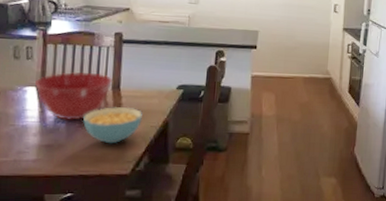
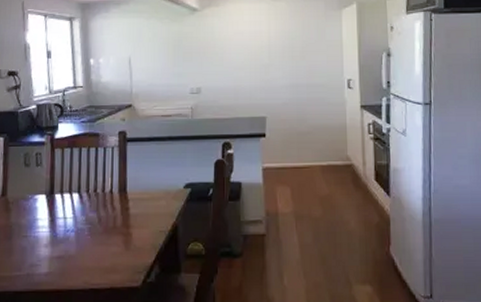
mixing bowl: present [34,71,113,120] -> none [44,175,120,228]
cereal bowl: present [83,106,142,143] -> none [92,210,150,252]

